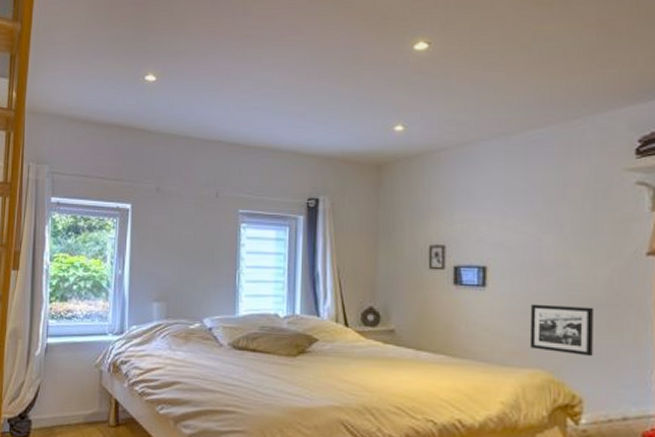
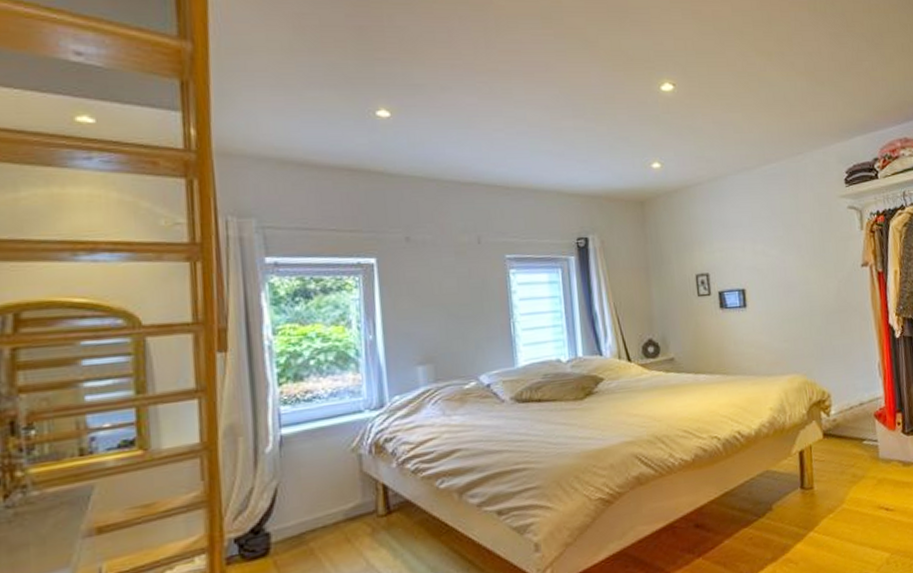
picture frame: present [529,304,593,357] -> none [783,314,834,357]

